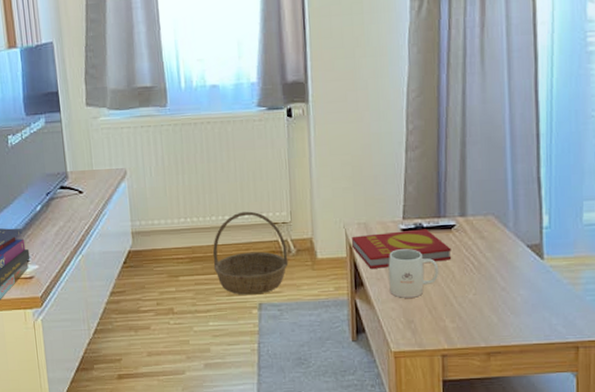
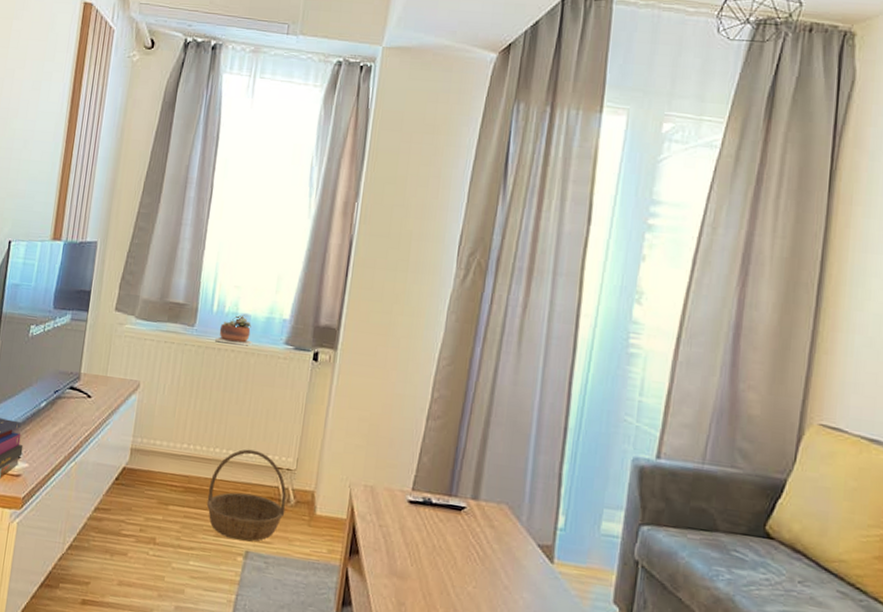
succulent plant: none [189,86,226,118] -> present [215,315,252,346]
book: present [351,229,452,269] -> none [353,498,458,544]
mug: present [388,249,439,298] -> none [385,521,441,578]

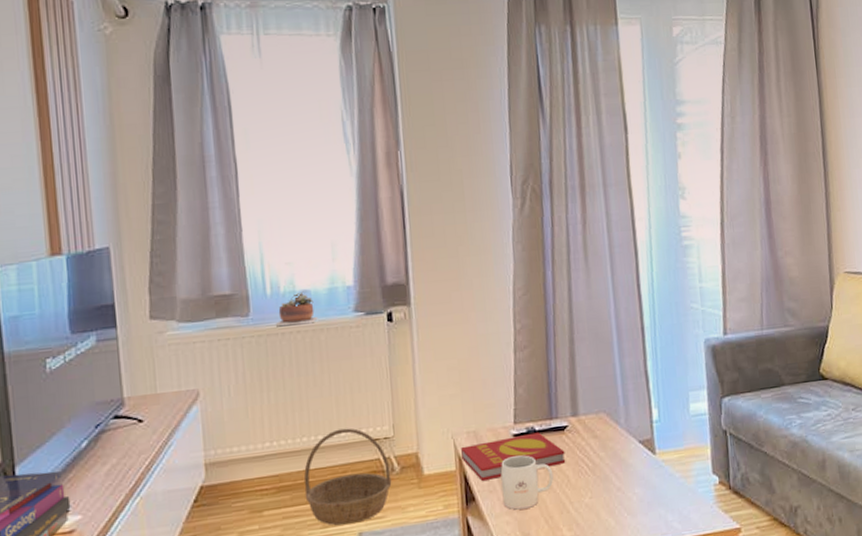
book: none [353,498,458,544] -> present [460,432,566,481]
mug: none [385,521,441,578] -> present [500,455,554,510]

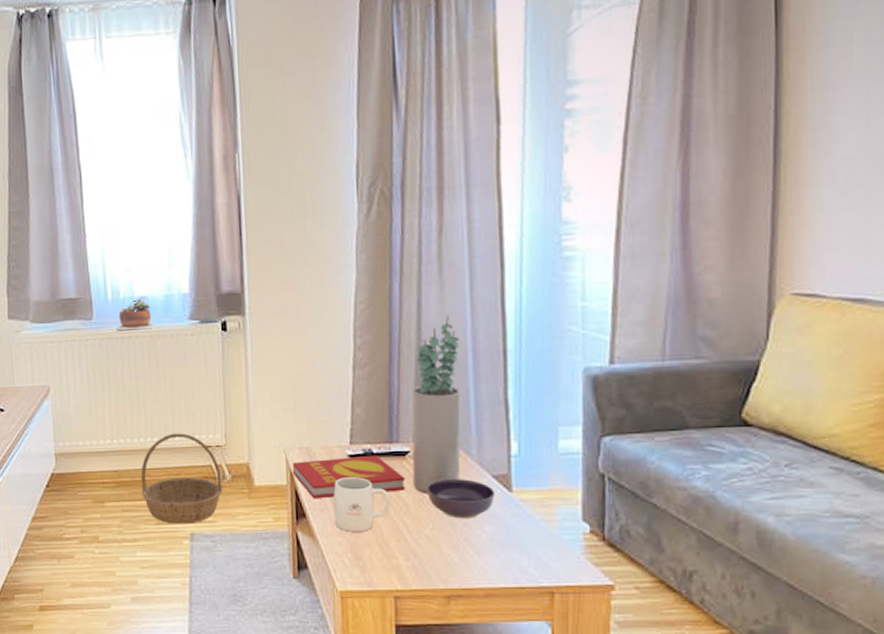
vase: none [567,298,612,465] -> present [411,315,461,494]
bowl: none [585,446,643,485] -> present [427,479,496,519]

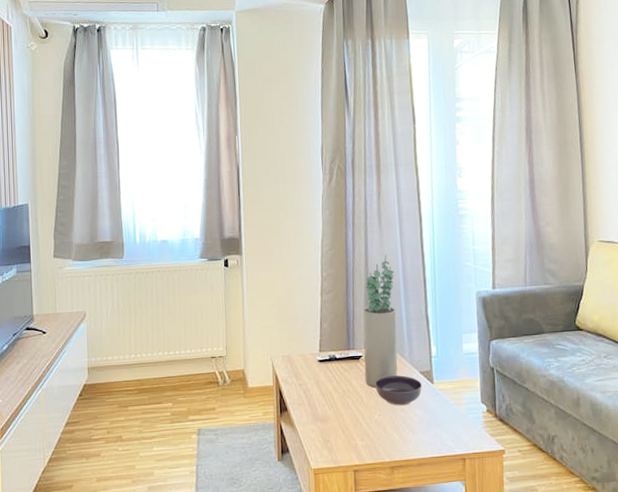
succulent plant: present [116,297,155,331] -> none [143,241,173,267]
basket: present [140,433,223,524] -> none [158,347,224,422]
book: present [292,455,406,498] -> none [277,359,360,395]
mug: present [333,477,391,532] -> none [307,377,350,421]

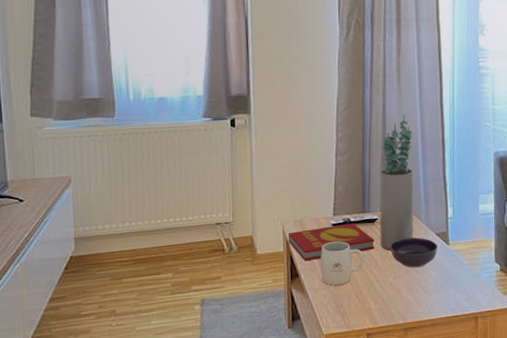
book: none [277,359,360,395] -> present [288,223,375,261]
mug: none [307,377,350,421] -> present [320,241,364,286]

